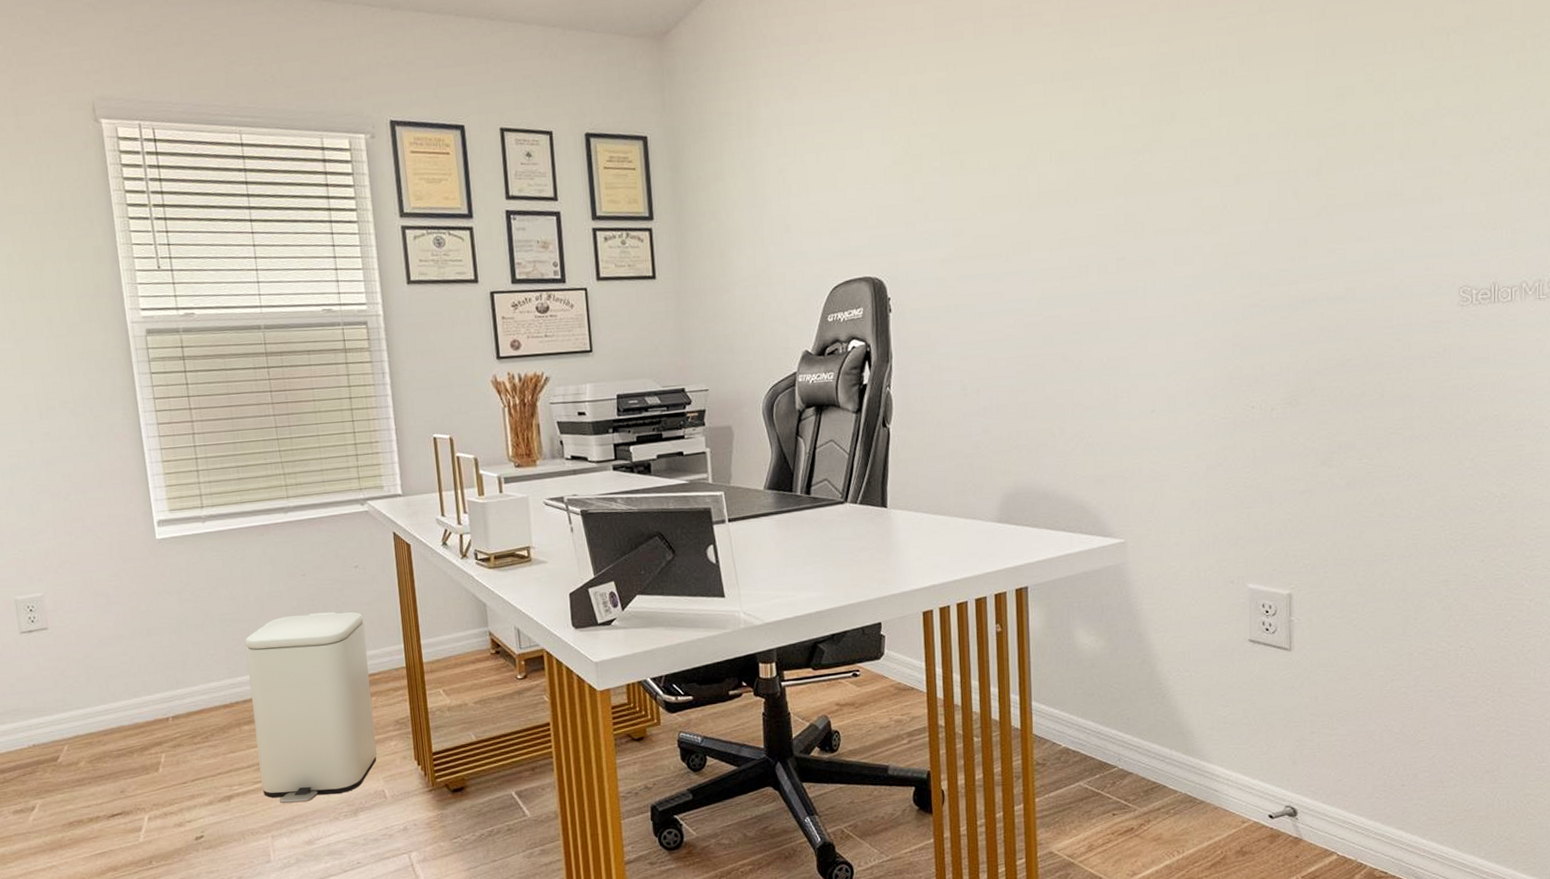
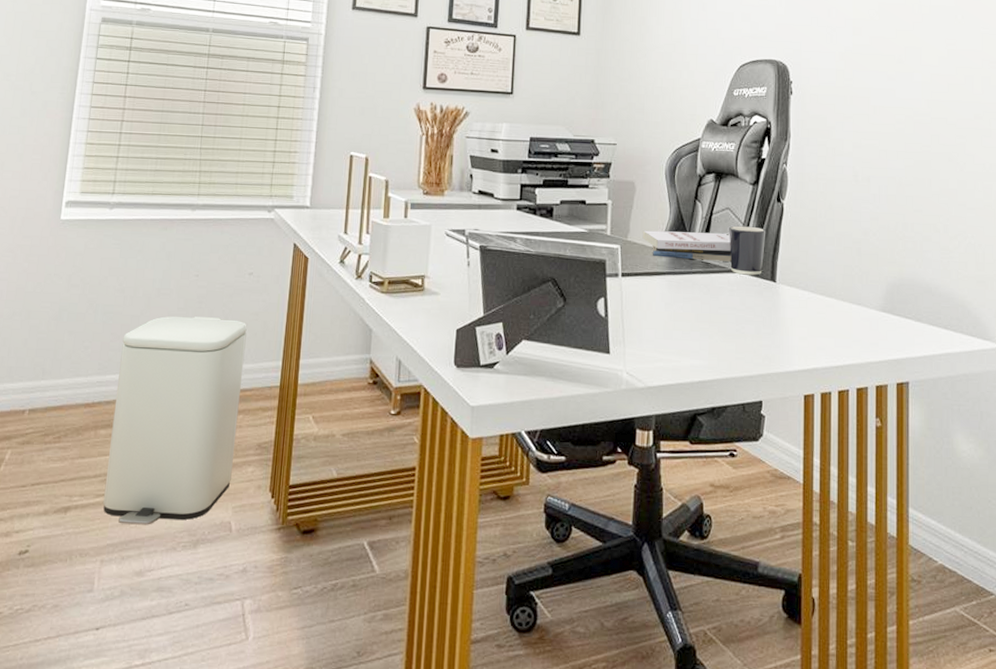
books: none [745,465,840,499] -> present [642,230,732,262]
mug: none [834,455,874,505] -> present [729,225,766,276]

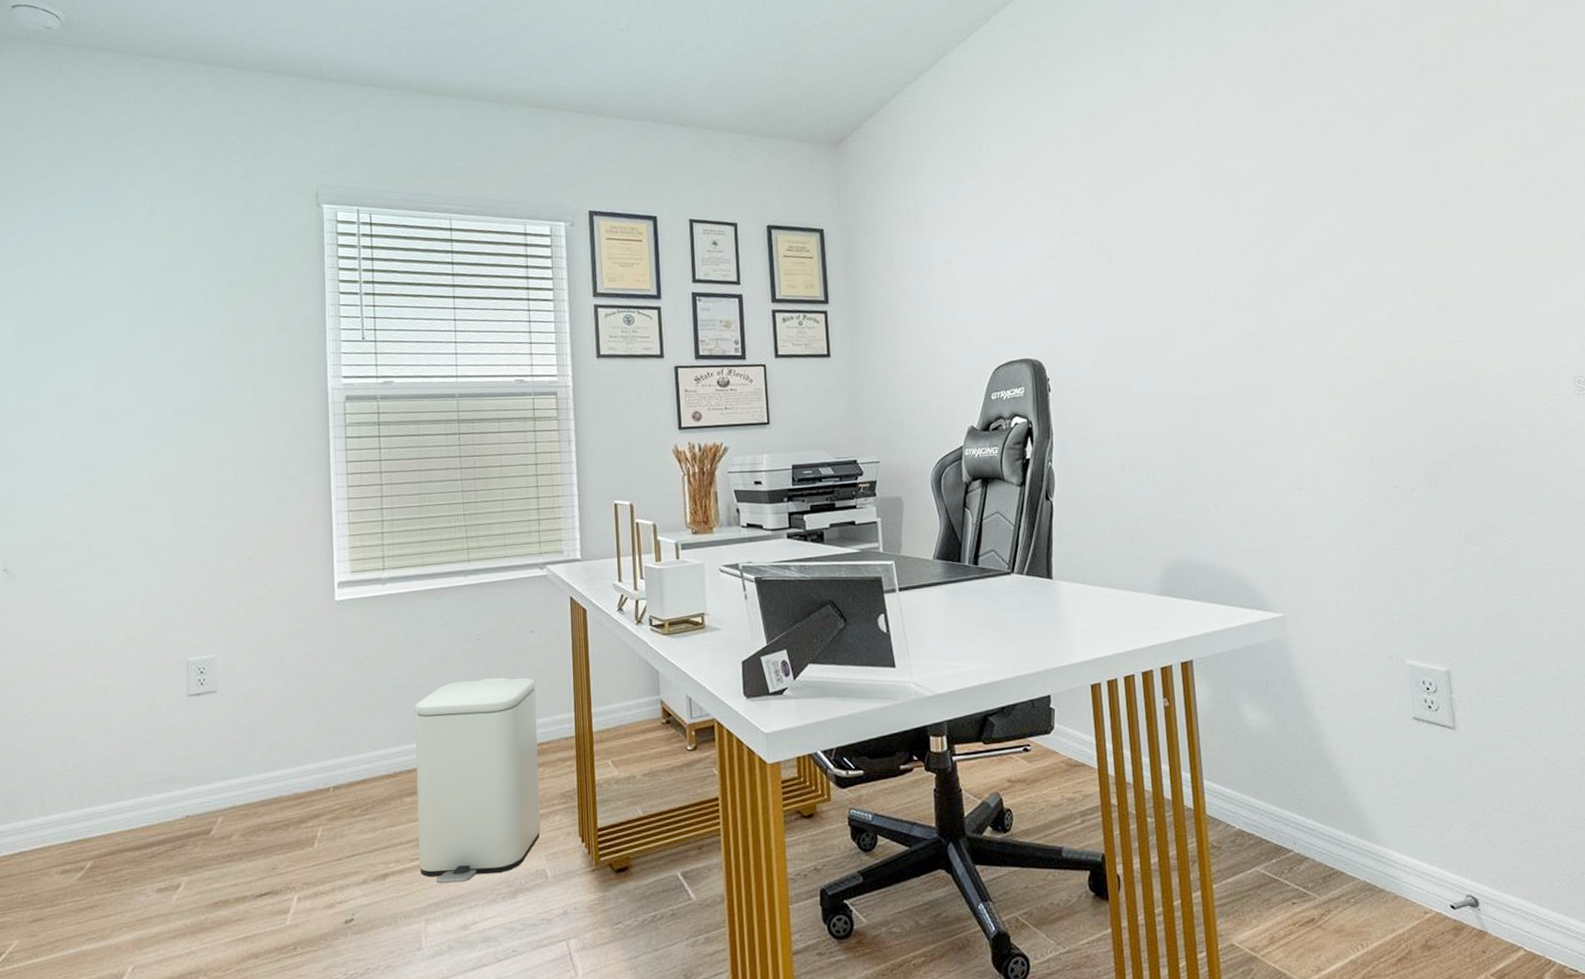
books: present [642,230,732,262] -> none [915,537,1006,568]
mug: present [729,225,766,276] -> none [1000,527,1038,576]

